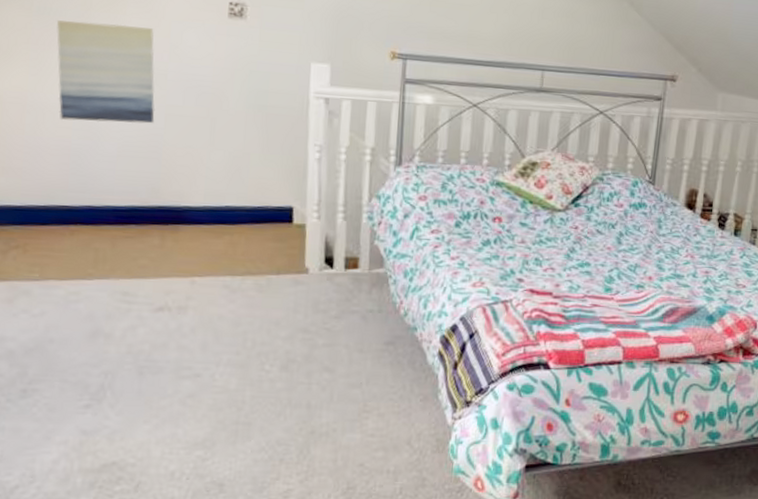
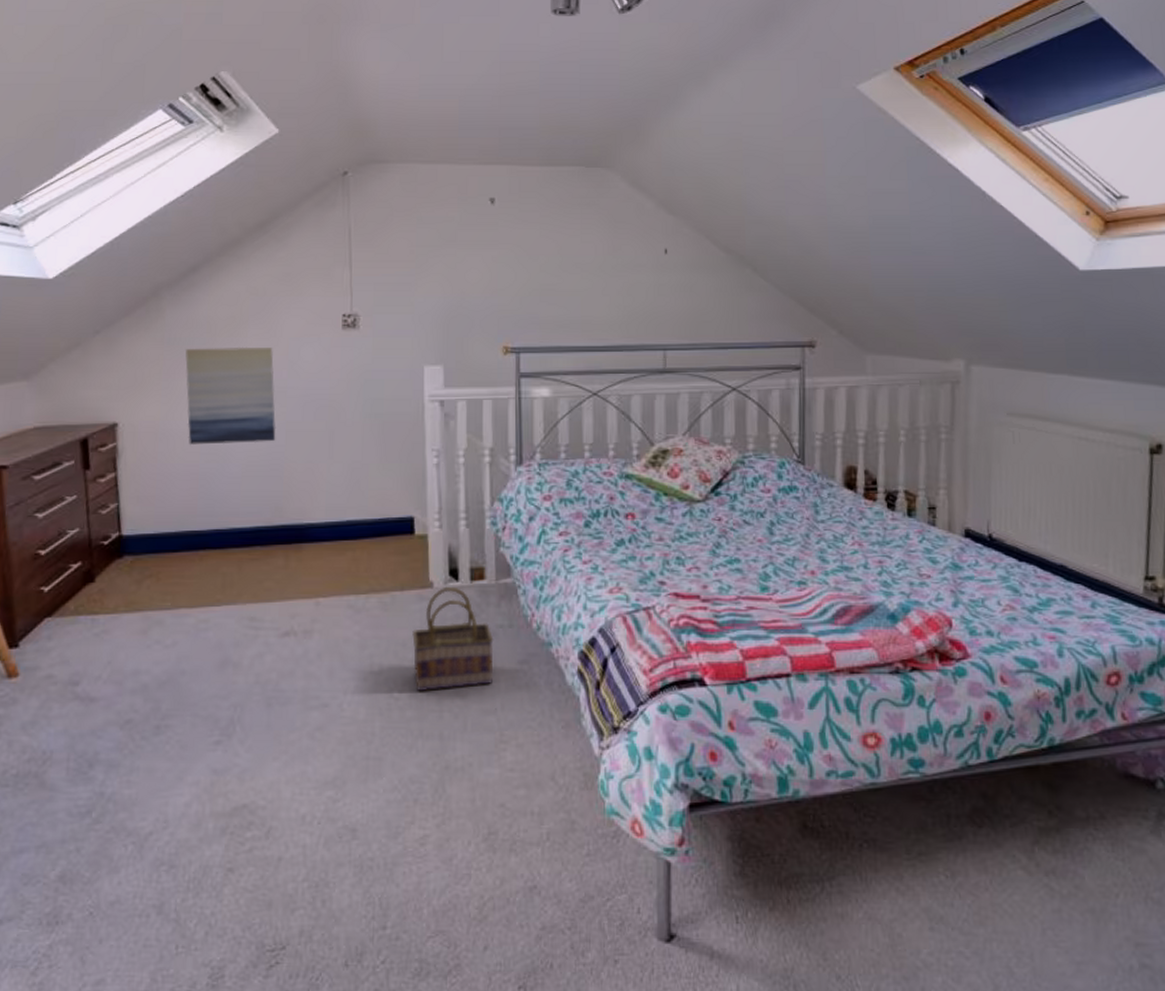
basket: none [285,273,364,366] -> present [412,586,494,691]

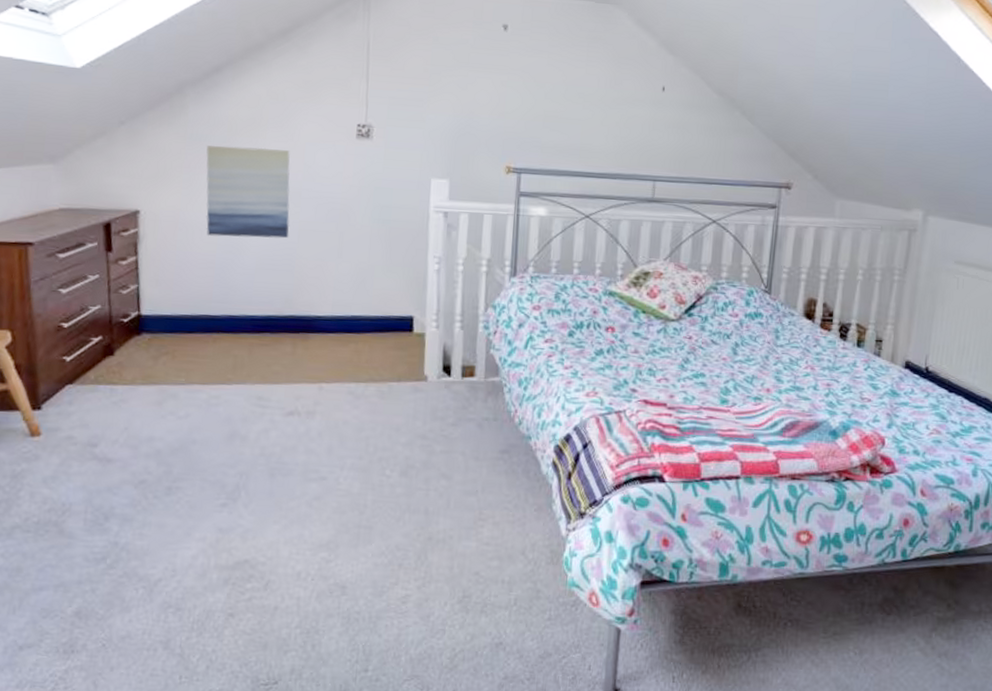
basket: present [412,586,494,691] -> none [405,381,480,472]

